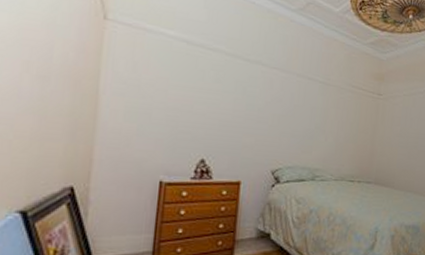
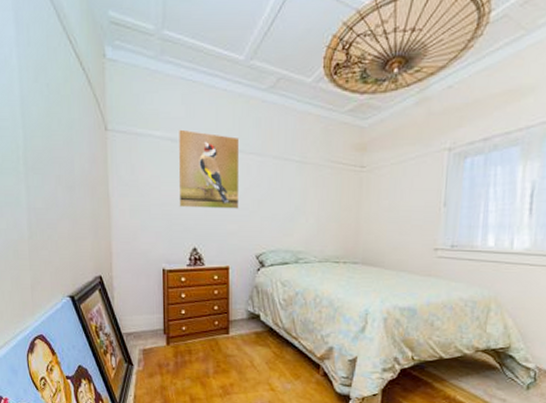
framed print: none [188,32,265,122] -> present [178,129,240,209]

